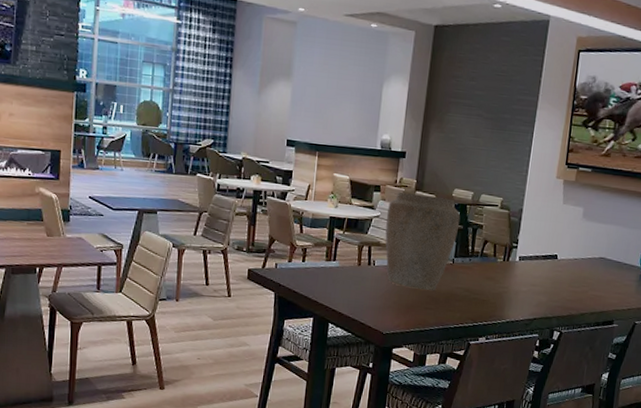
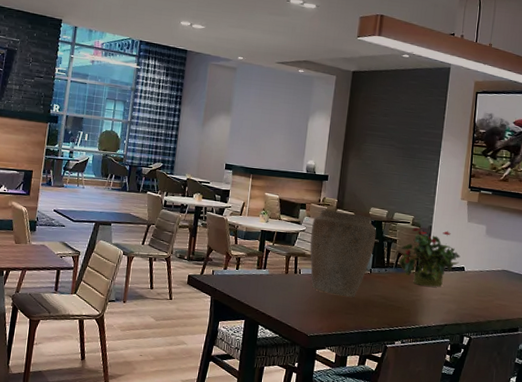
potted plant: none [484,210,554,278] -> present [398,227,460,287]

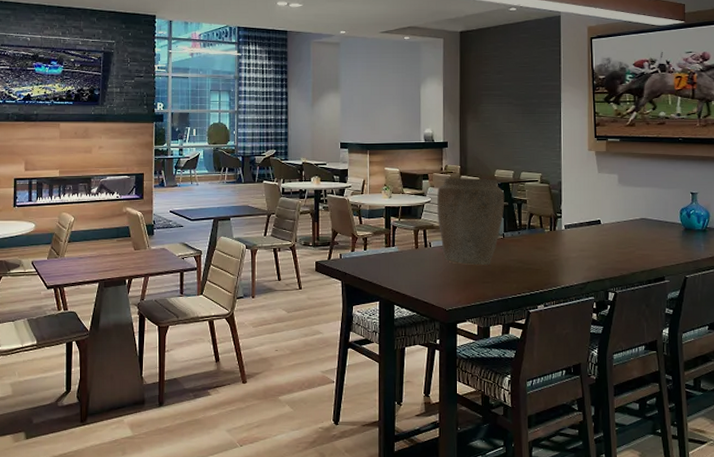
potted plant: present [398,227,460,287] -> none [531,184,595,244]

